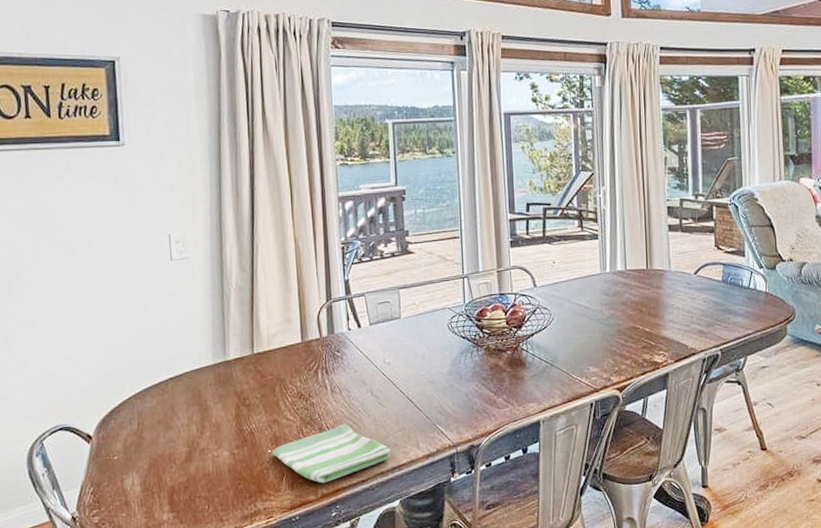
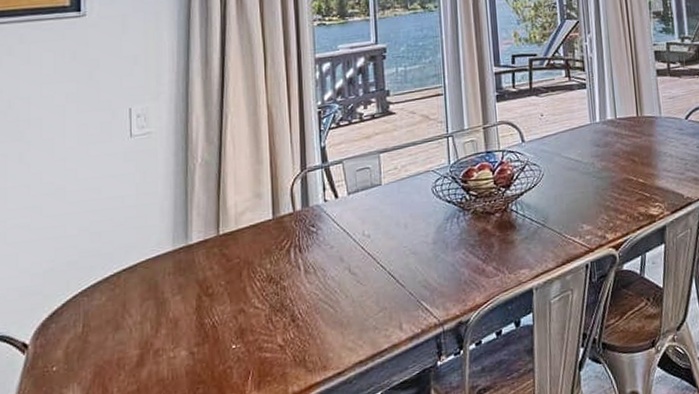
dish towel: present [271,423,392,483] -> none [235,307,372,380]

